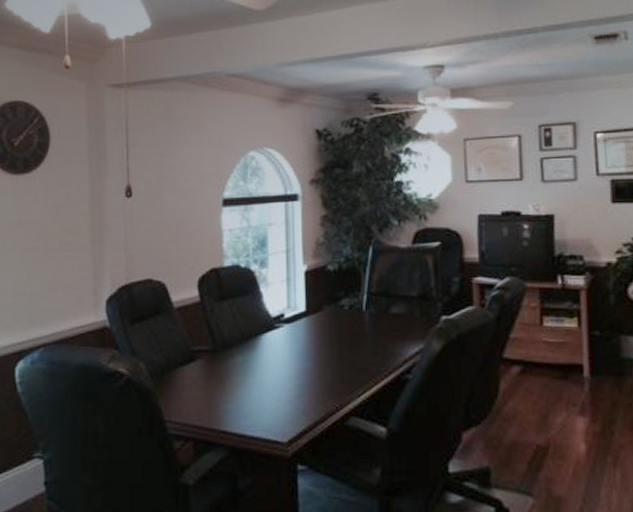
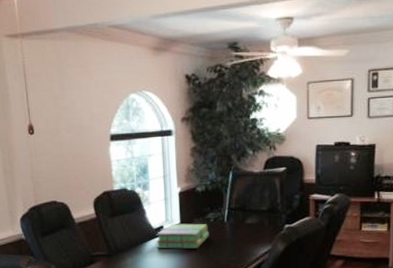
stack of books: none [274,310,343,345] -> present [156,223,209,249]

